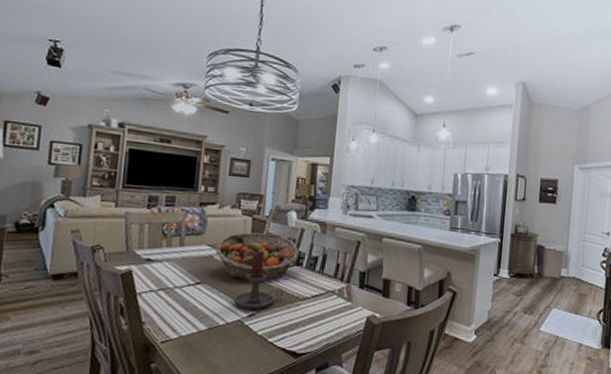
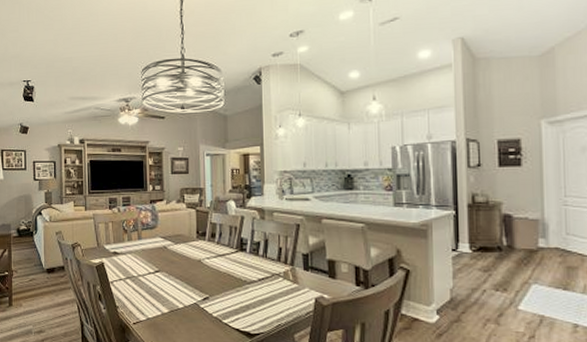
fruit basket: present [216,232,300,280] -> none [168,222,243,267]
candle holder: present [234,250,284,310] -> none [189,239,232,294]

